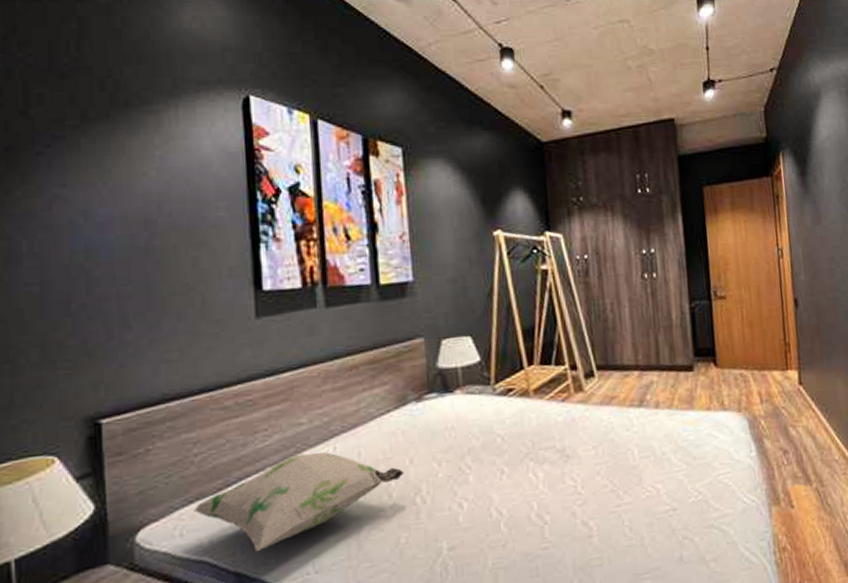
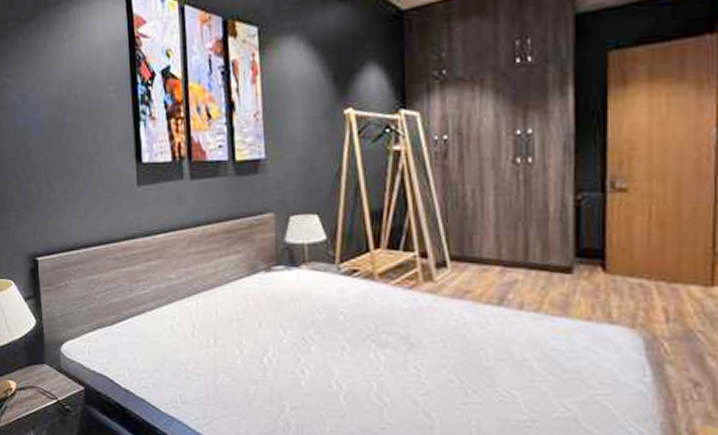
decorative pillow: present [192,452,404,551] -> none [96,304,253,376]

